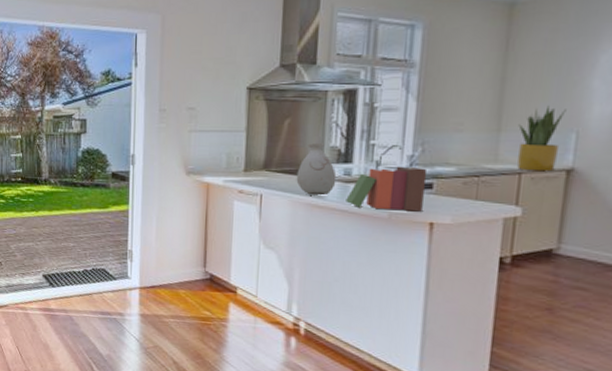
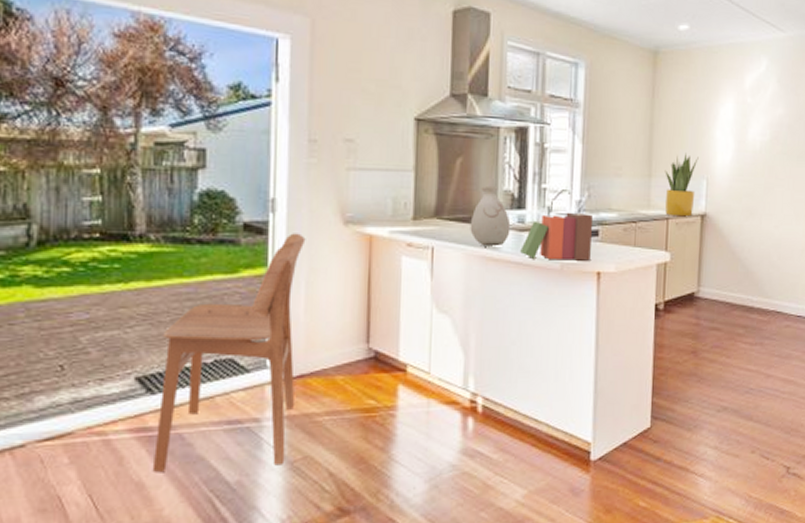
dining chair: none [53,180,157,349] -> present [152,233,306,472]

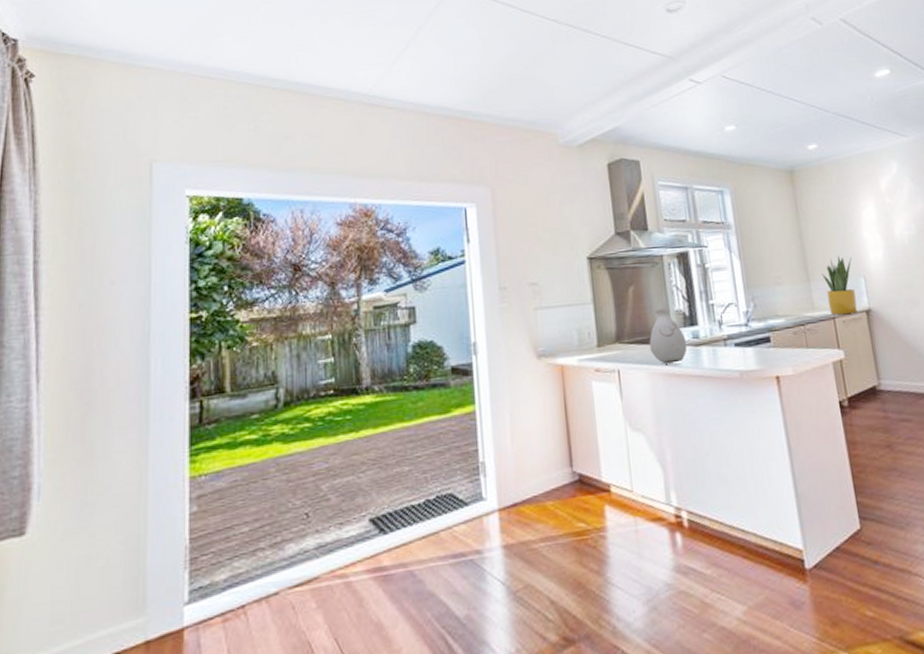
dining chair: present [152,233,306,472] -> none [389,370,512,611]
books: present [520,212,594,261] -> none [699,322,767,370]

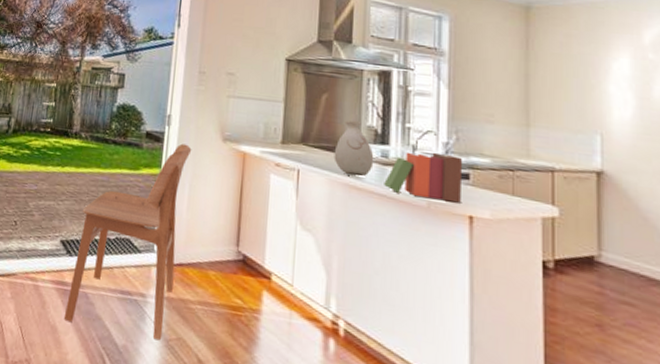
dining chair: none [389,370,512,611] -> present [63,143,192,341]
books: none [699,322,767,370] -> present [384,152,463,203]
planter: present [822,255,858,315] -> none [546,105,588,173]

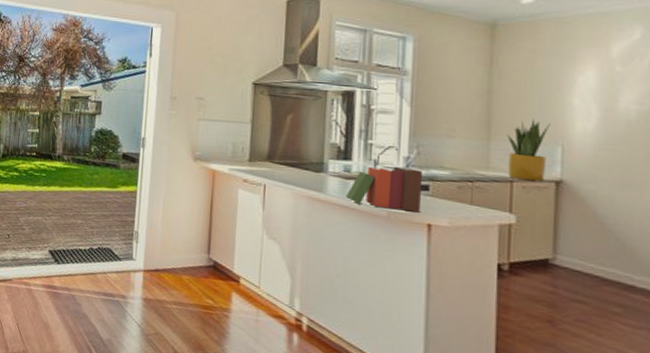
dining chair: present [63,143,192,341] -> none [54,163,165,335]
vase: present [334,119,374,177] -> none [298,138,337,190]
planter: none [546,105,588,173] -> present [507,119,550,182]

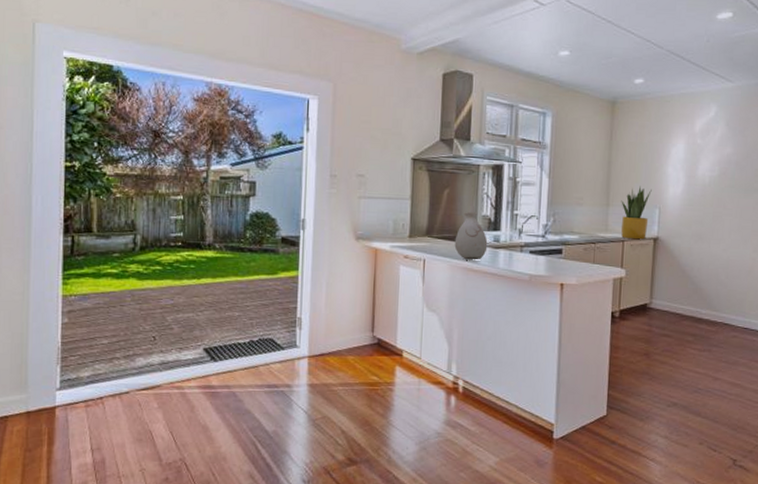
vase: none [298,138,337,190] -> present [454,211,488,260]
books: present [346,166,424,213] -> none [495,233,558,274]

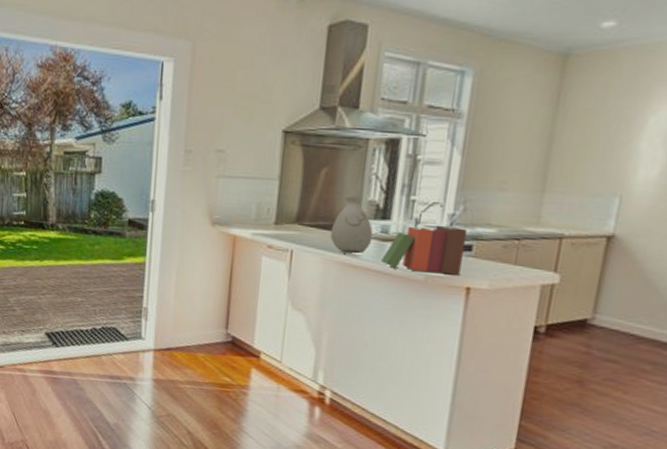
books: none [495,233,558,274] -> present [381,225,468,275]
planter: present [621,186,652,240] -> none [559,167,612,238]

